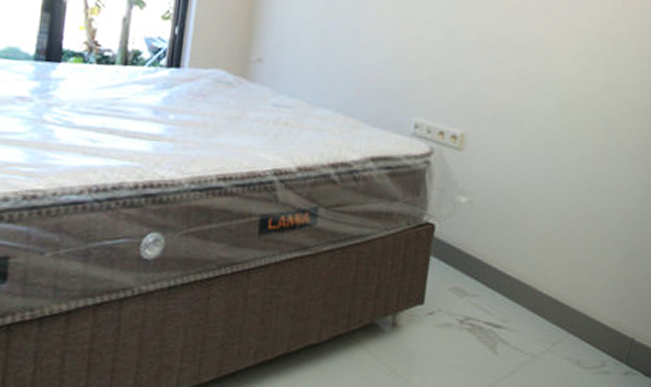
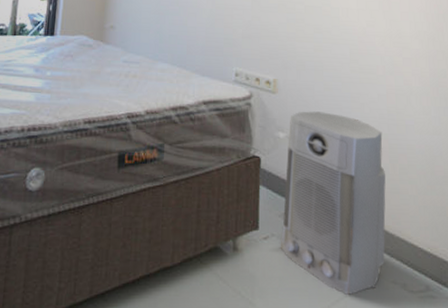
air purifier: none [446,172,581,371] -> present [280,111,386,295]

